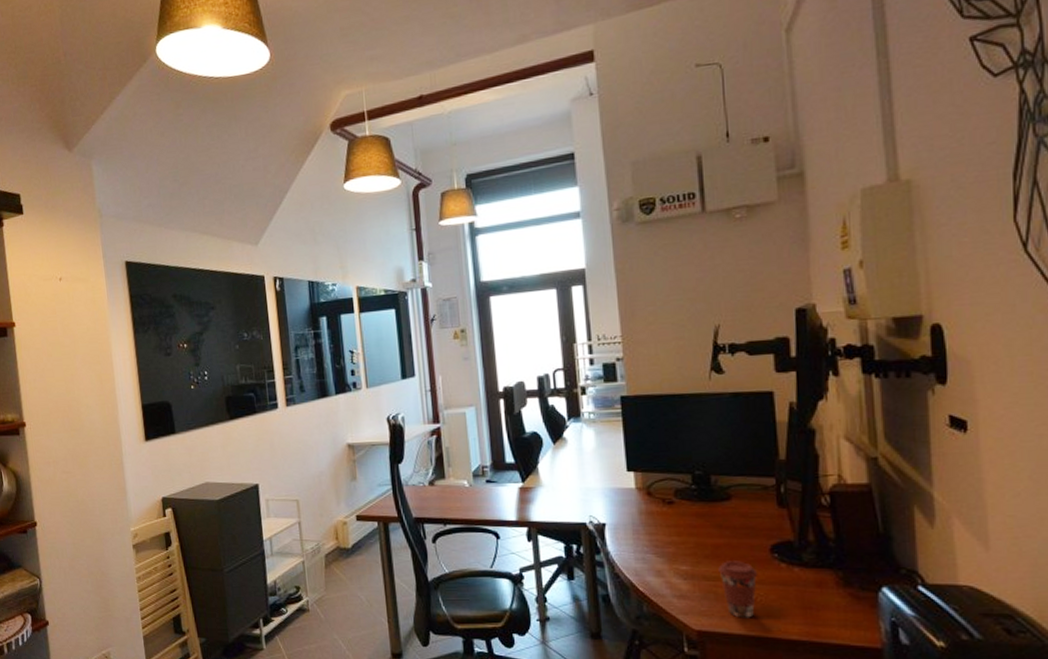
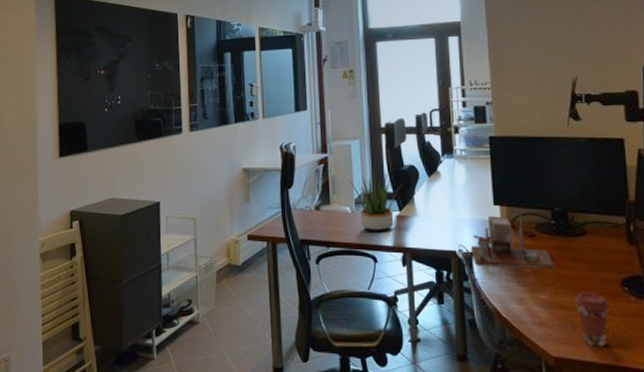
potted plant: none [464,438,525,505] -> present [348,169,403,231]
desk organizer: none [602,479,697,538] -> present [470,214,555,269]

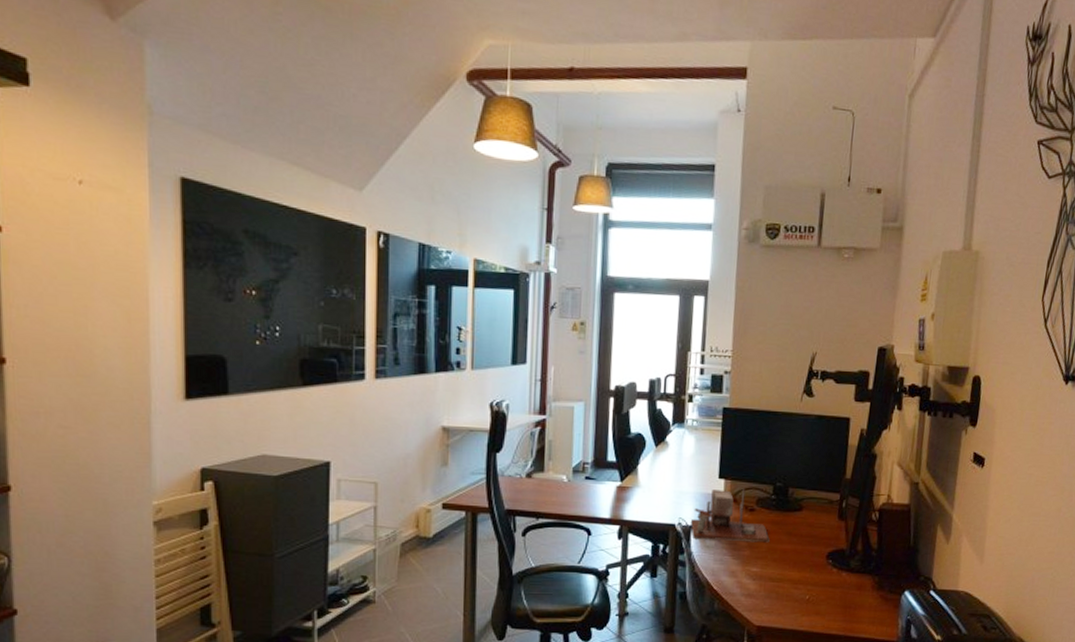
potted plant: present [348,169,403,231] -> none [568,436,628,502]
coffee cup: present [574,292,610,347] -> none [782,565,814,615]

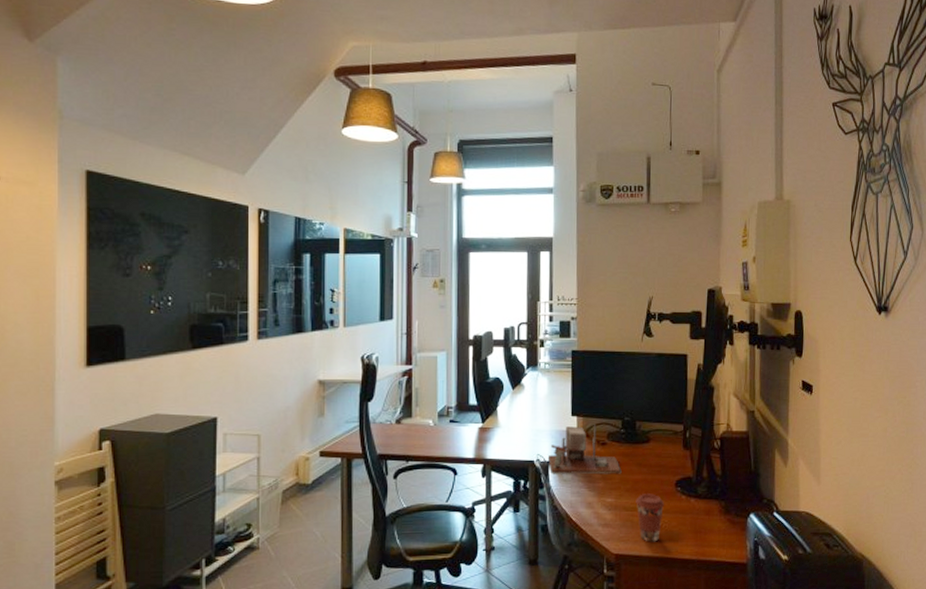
coffee cup: none [782,565,814,615] -> present [636,493,665,542]

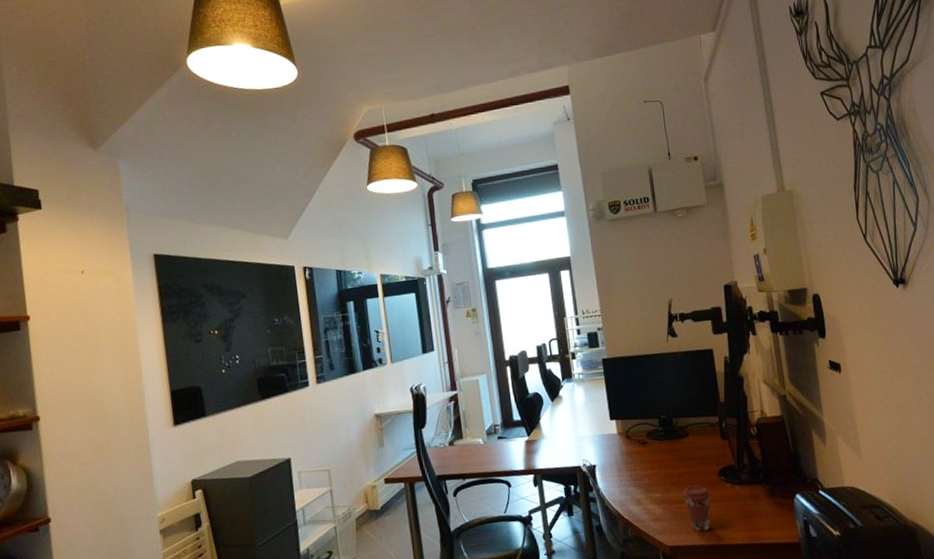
desk organizer: present [547,424,622,475] -> none [593,425,665,476]

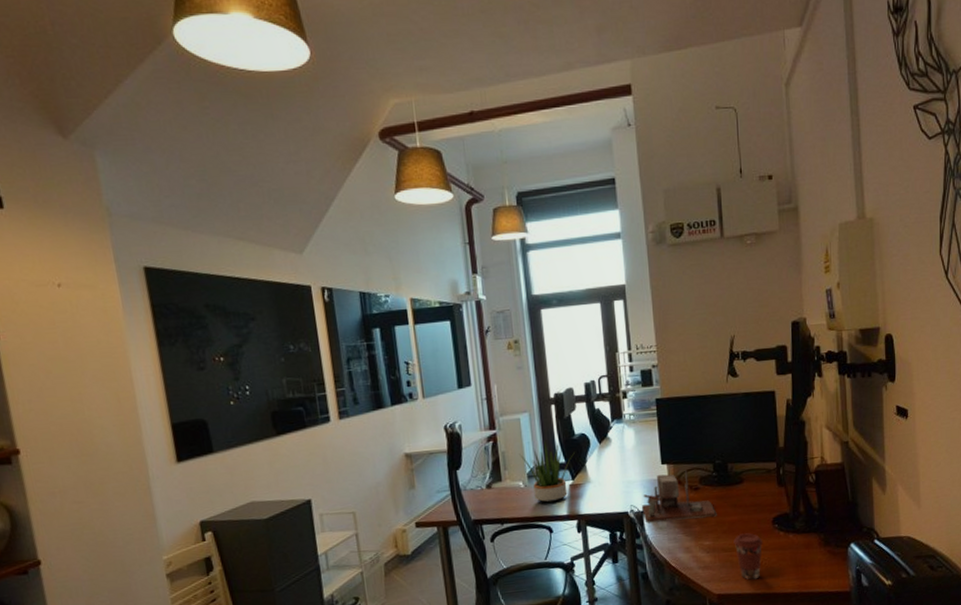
potted plant: none [479,400,529,459] -> present [519,441,575,503]
desk organizer: none [593,425,665,476] -> present [641,470,717,523]

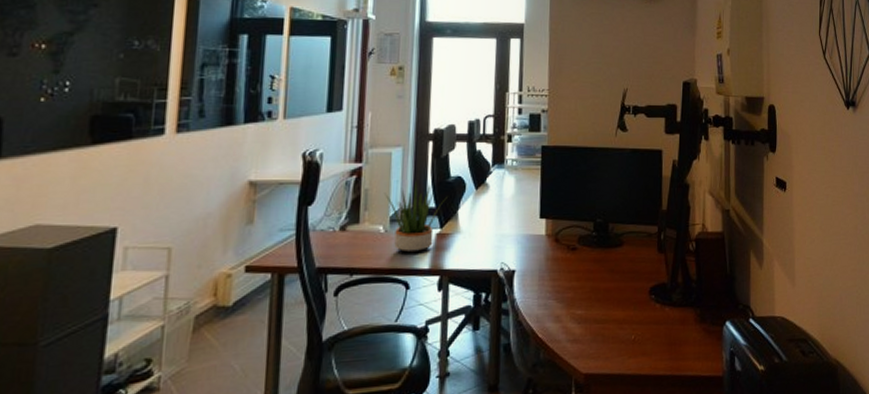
desk organizer: present [641,470,717,523] -> none [512,226,593,285]
coffee cup: present [733,533,763,580] -> none [607,303,638,358]

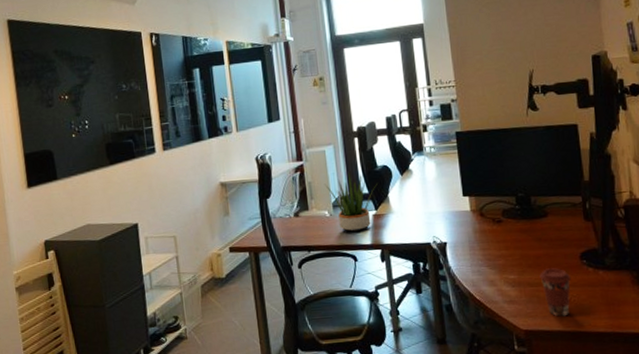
coffee cup: none [607,303,638,358] -> present [539,268,571,317]

